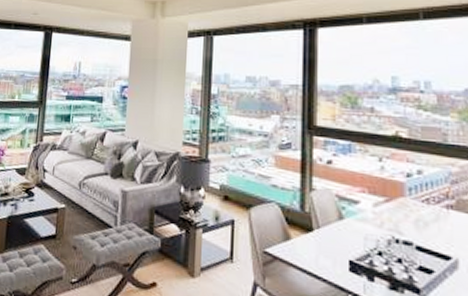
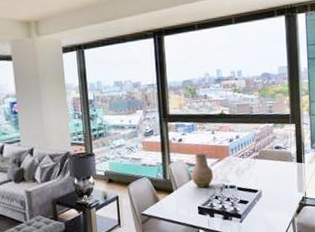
vase: none [342,184,378,235] -> present [191,152,214,188]

